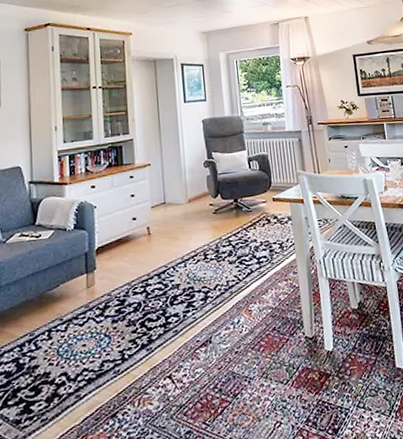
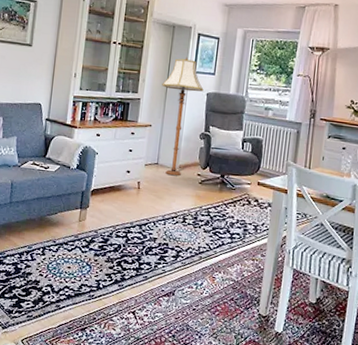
floor lamp: none [153,88,198,212] -> present [162,57,204,175]

